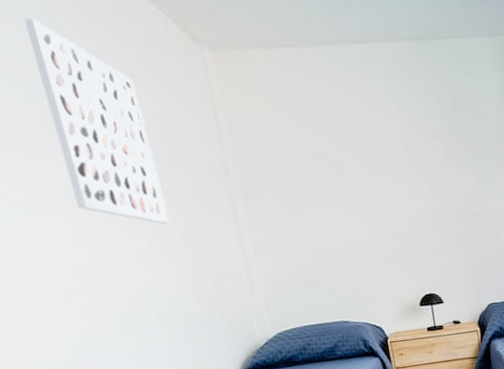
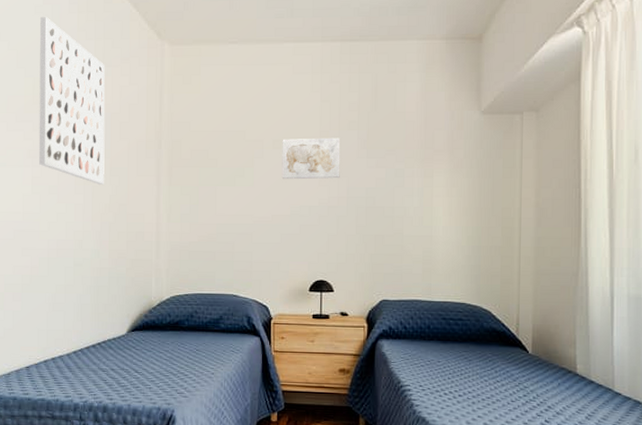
wall art: none [365,147,432,197] -> present [281,137,341,180]

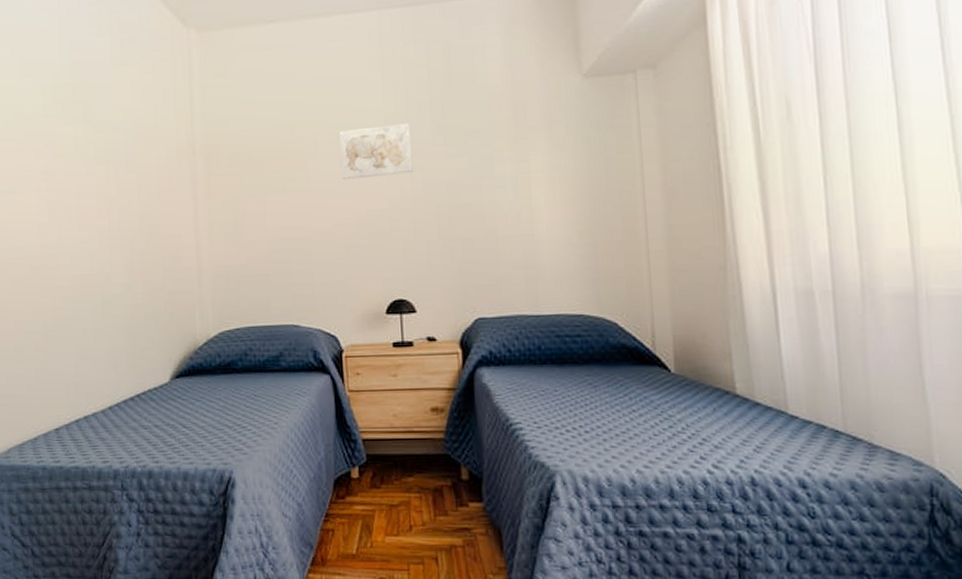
wall art: present [38,16,105,184] -> none [46,13,132,205]

